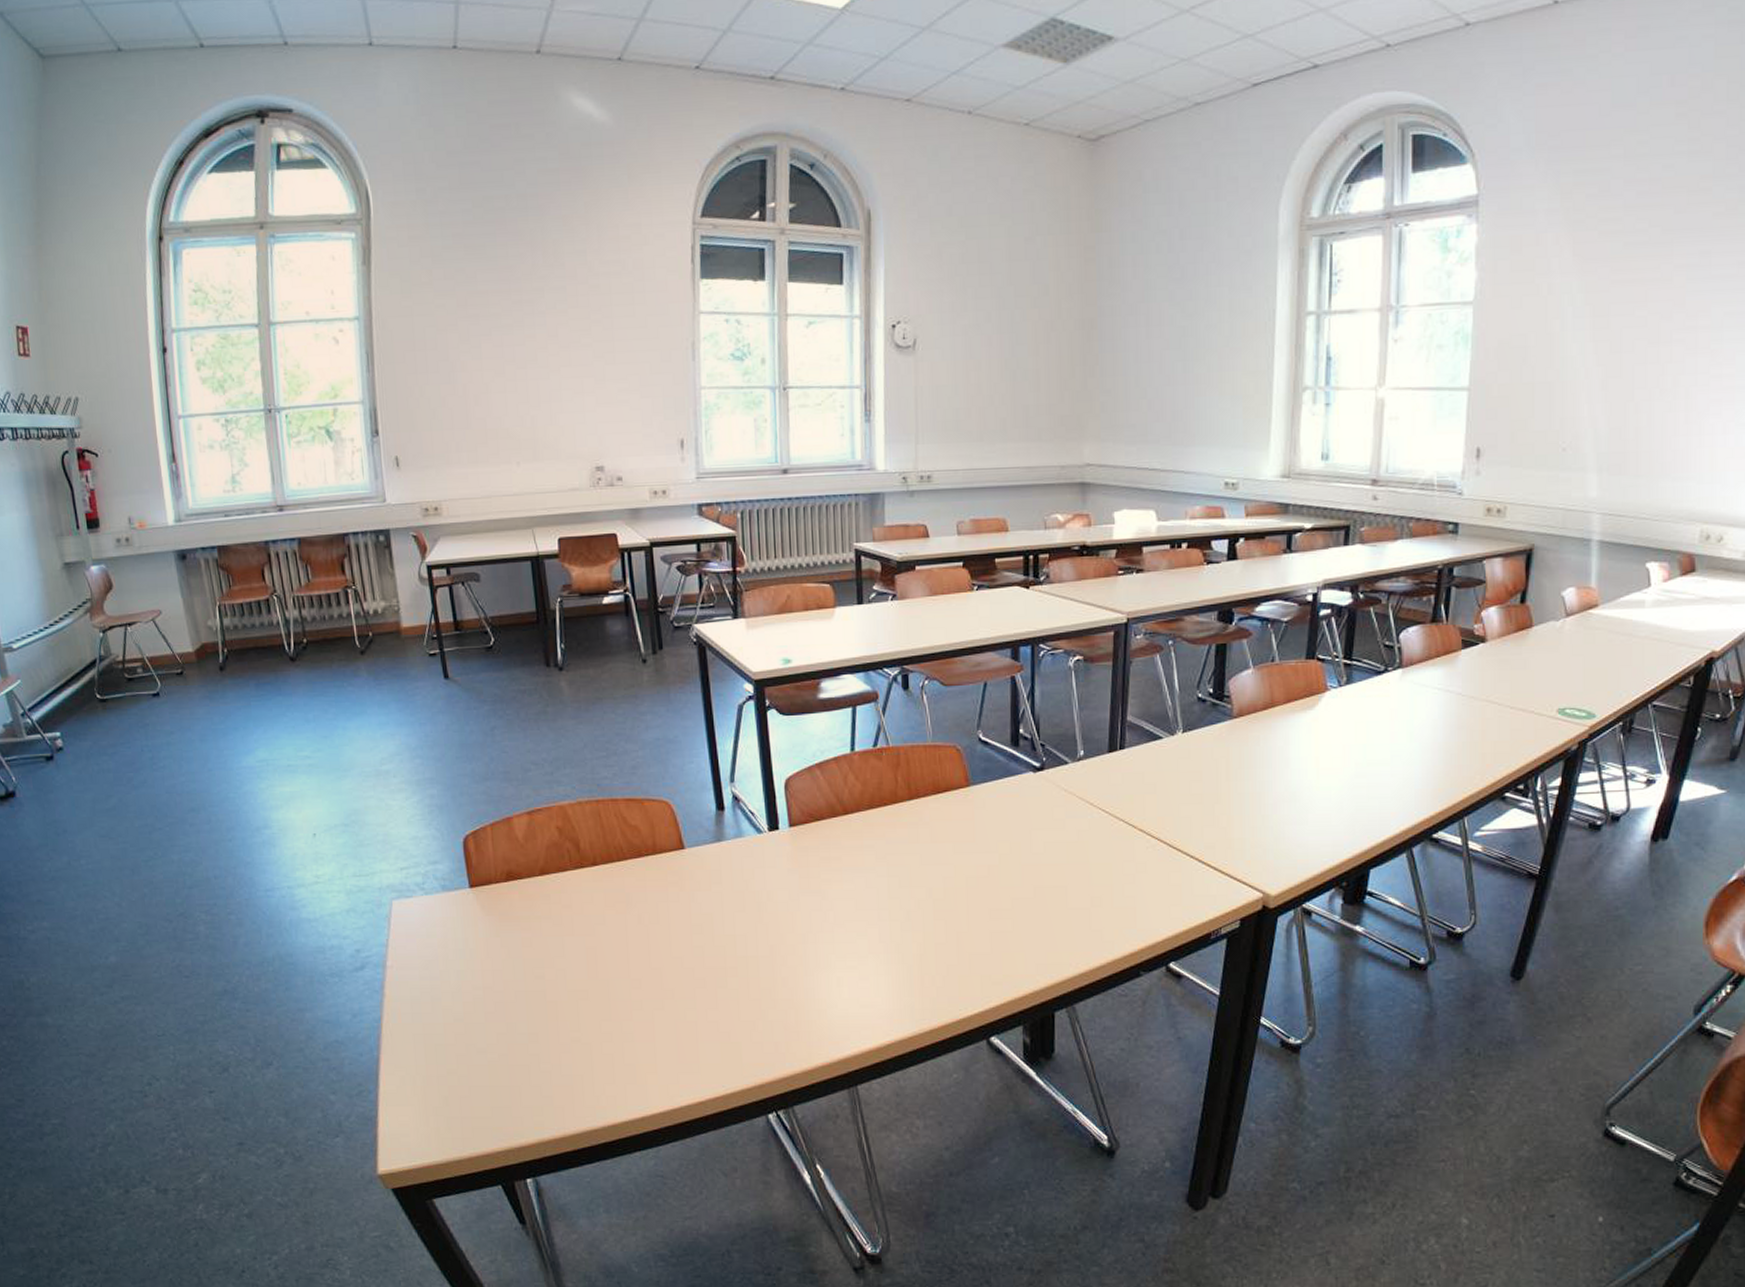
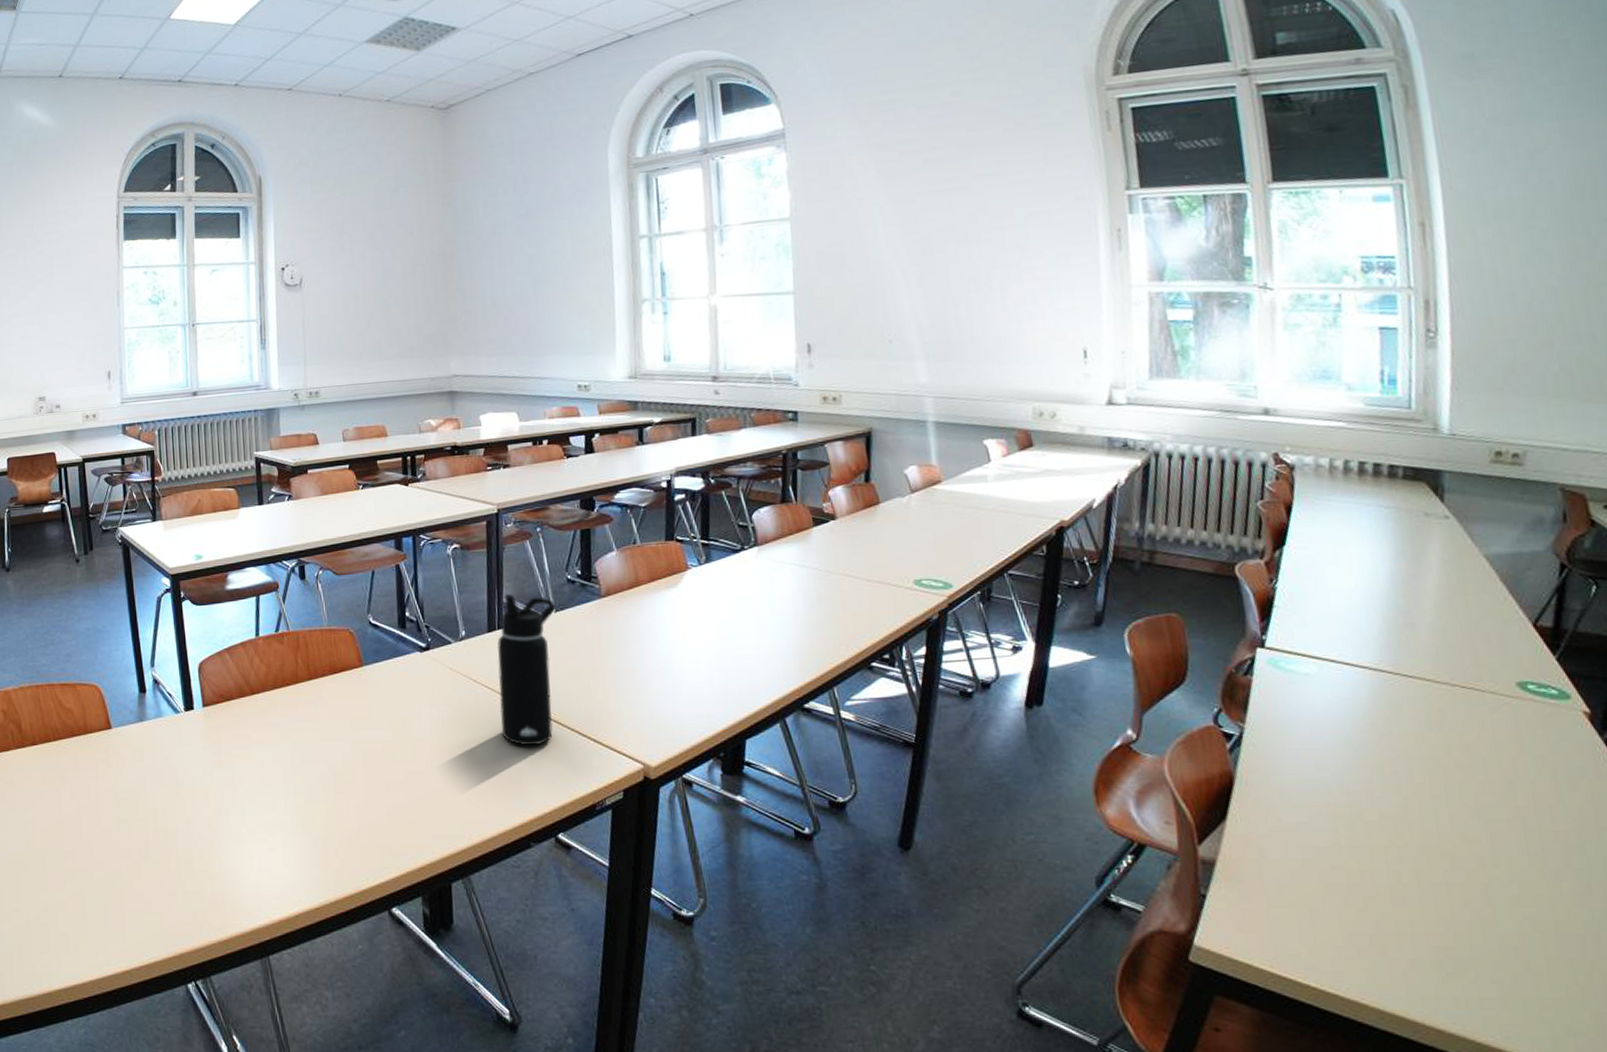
water bottle: none [1116,712,1185,873] -> present [497,594,558,746]

